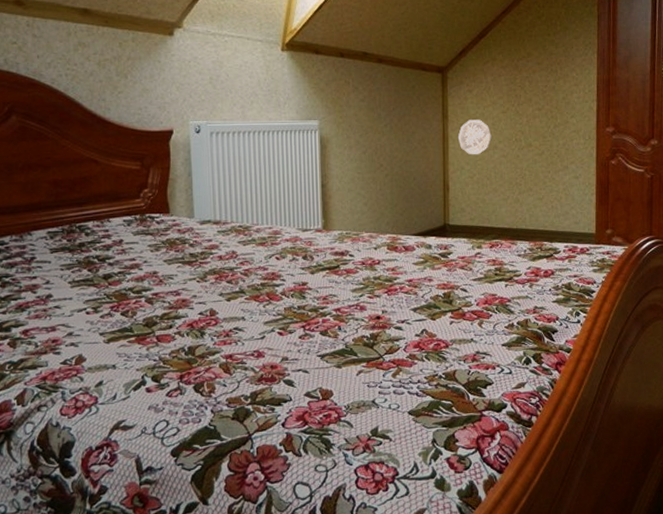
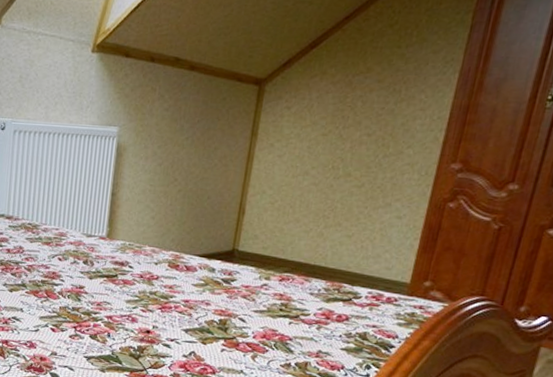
decorative plate: present [457,119,492,155] -> none [264,140,305,180]

